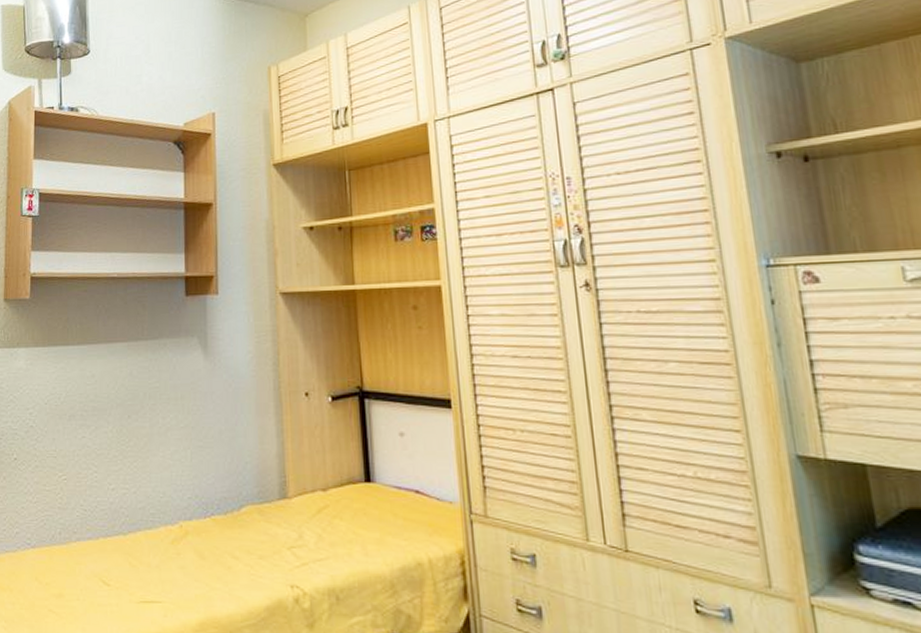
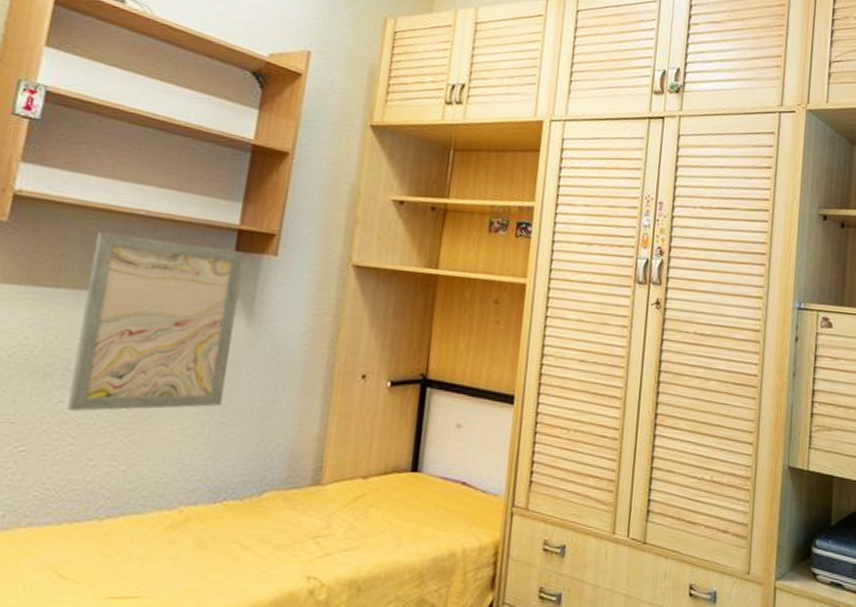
wall art: none [87,295,197,445] -> present [66,232,245,412]

